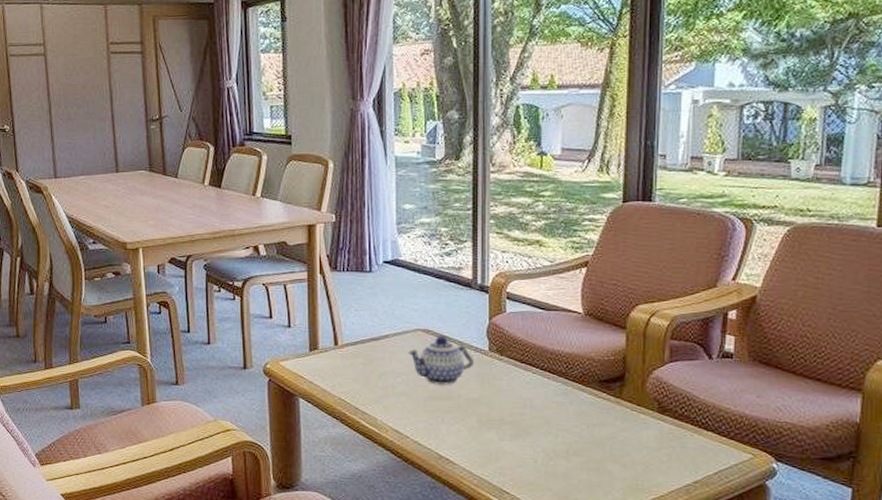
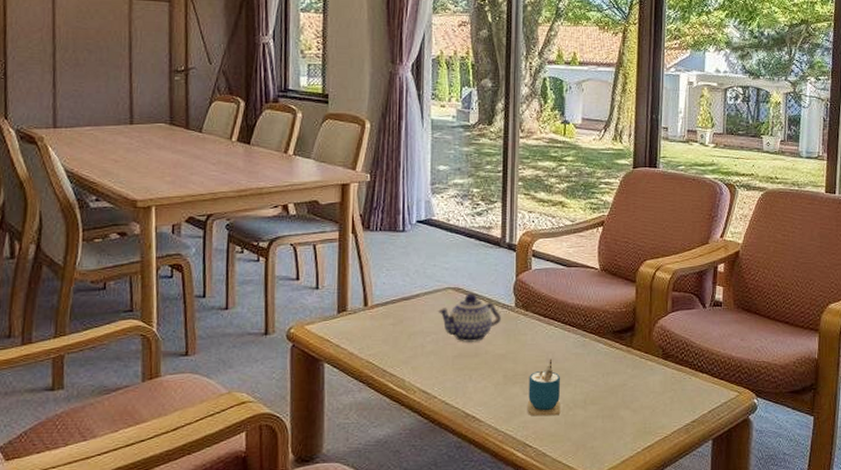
cup: none [503,405,540,465] -> present [527,358,561,416]

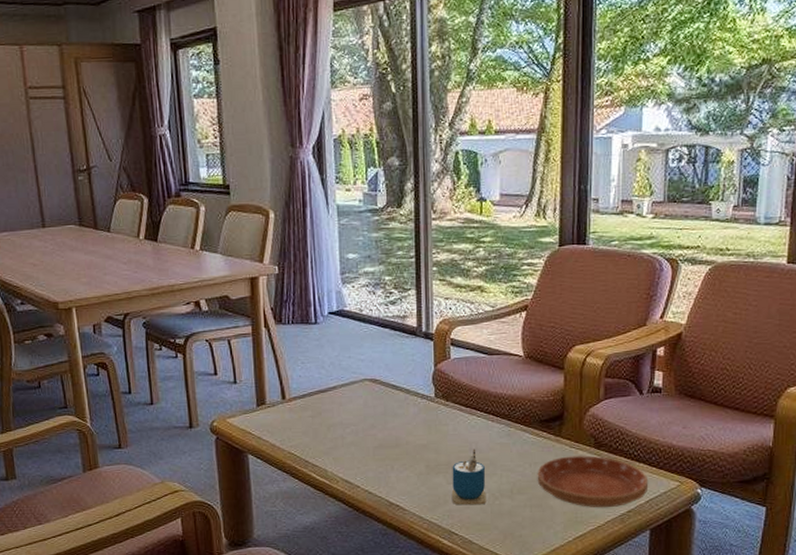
teapot: present [437,293,501,342] -> none [355,384,421,433]
saucer: none [609,366,711,419] -> present [537,455,649,508]

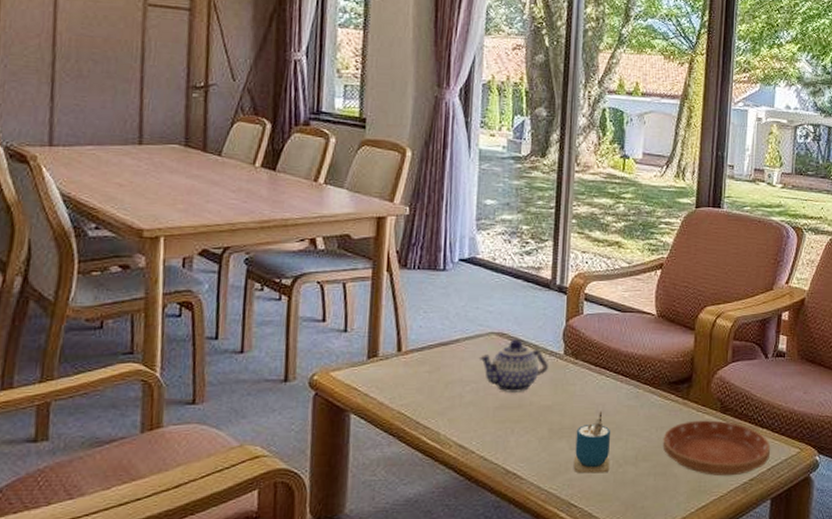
teapot: none [355,384,421,433] -> present [478,339,548,392]

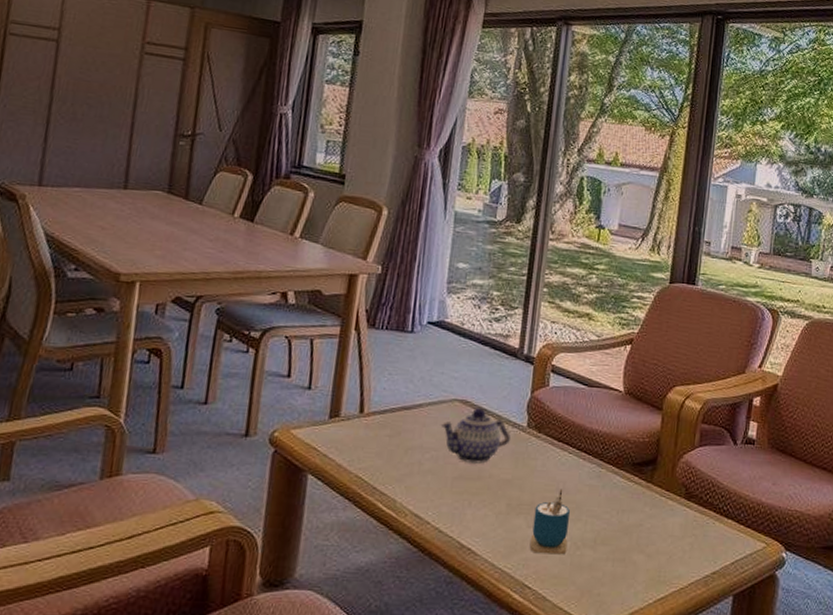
saucer: present [662,420,771,476] -> none [623,505,736,568]

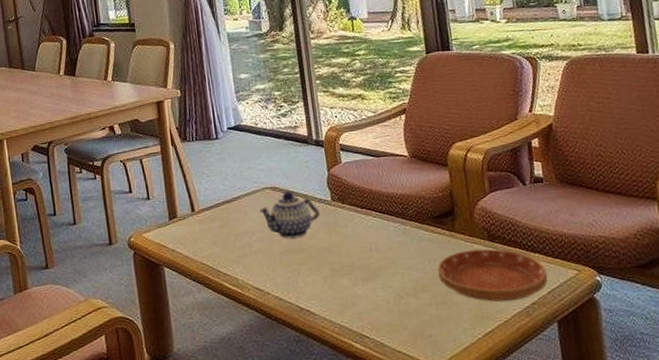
cup: present [529,488,571,555] -> none [355,248,393,307]
saucer: none [623,505,736,568] -> present [437,248,548,302]

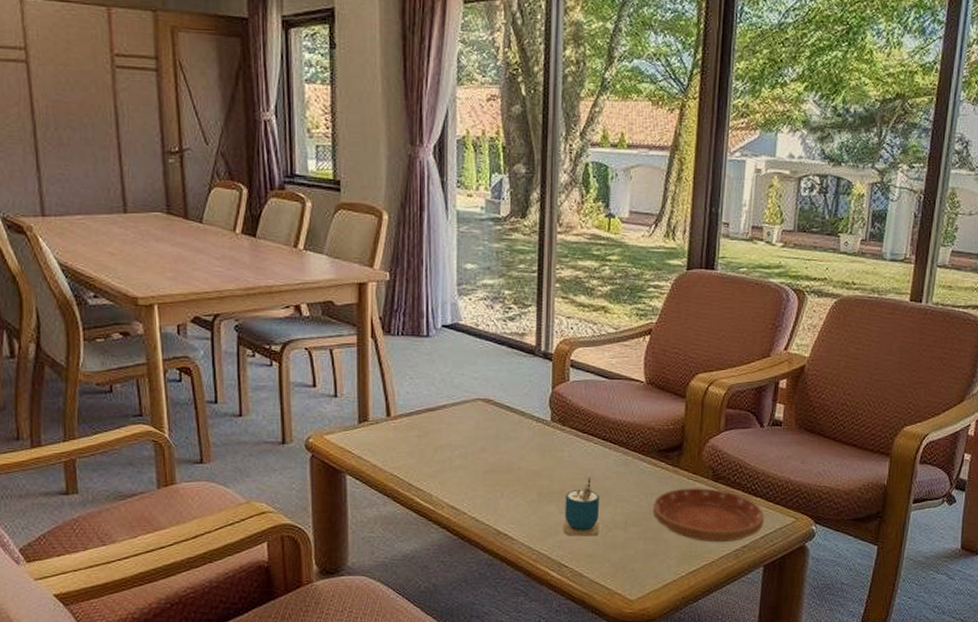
teapot: present [258,191,320,239] -> none [466,405,535,457]
cup: none [355,248,393,307] -> present [563,477,600,536]

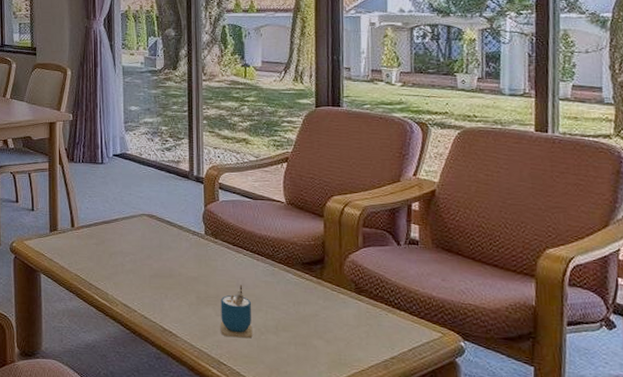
saucer: present [652,488,765,543] -> none [300,298,411,353]

